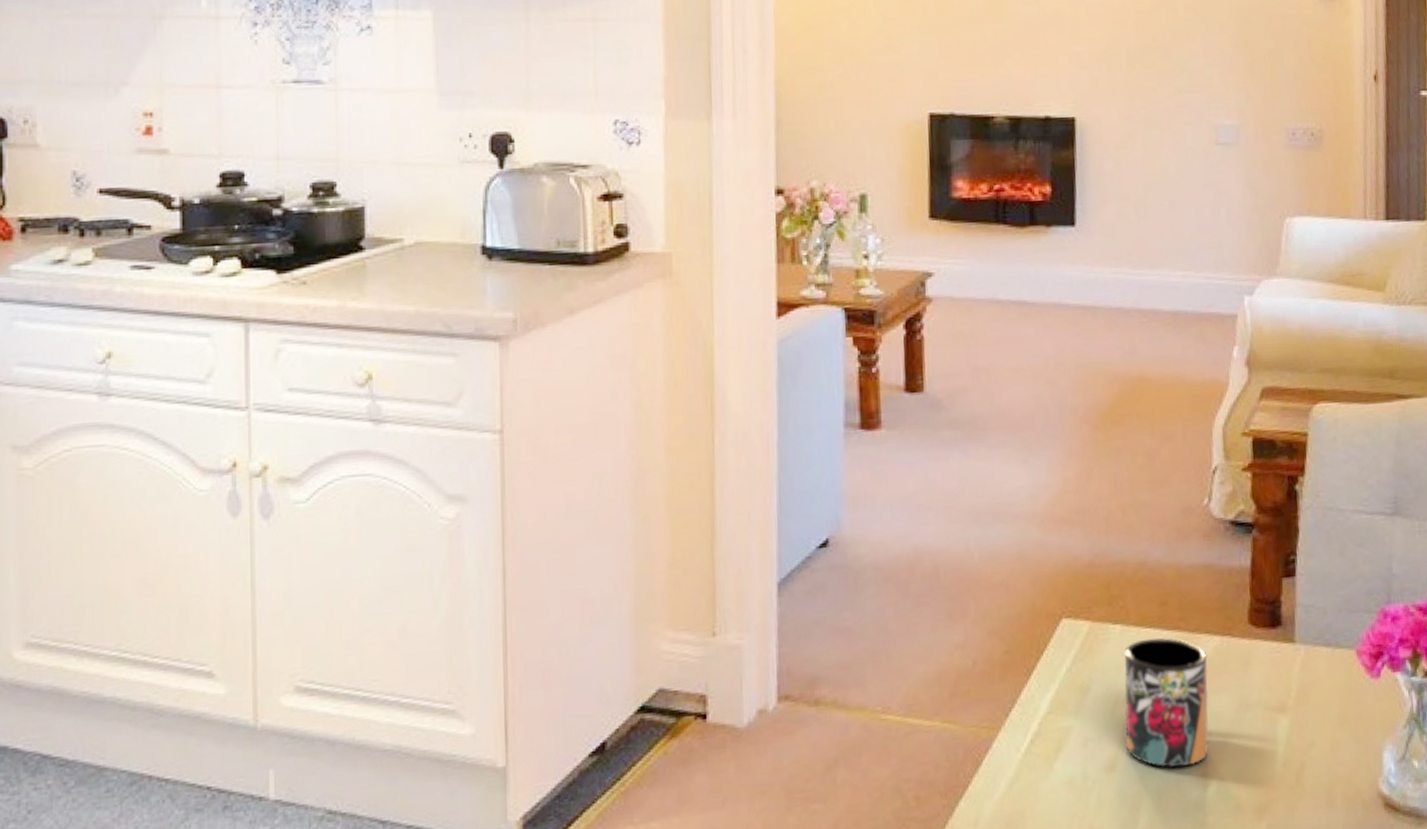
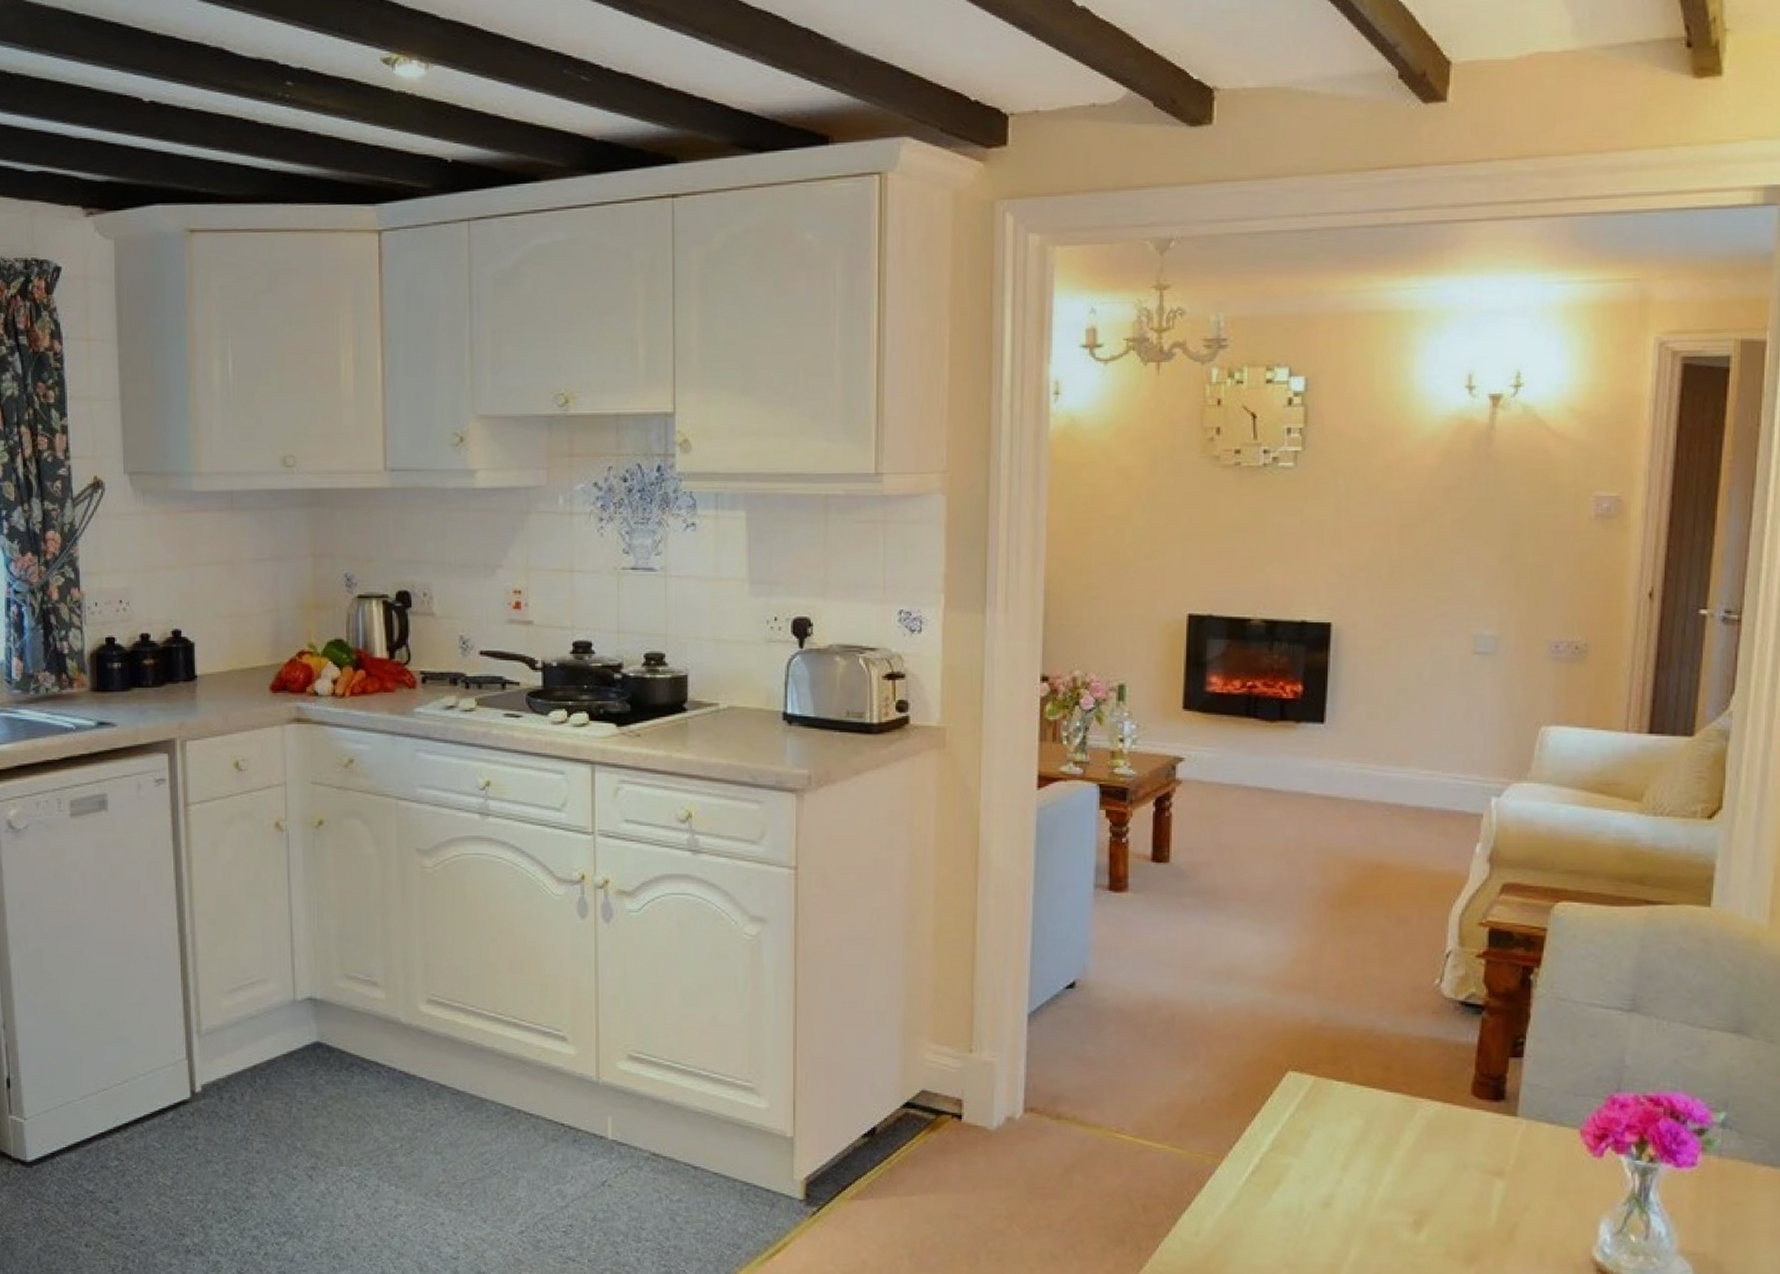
mug: present [1124,637,1209,768] -> none [1341,1097,1428,1212]

